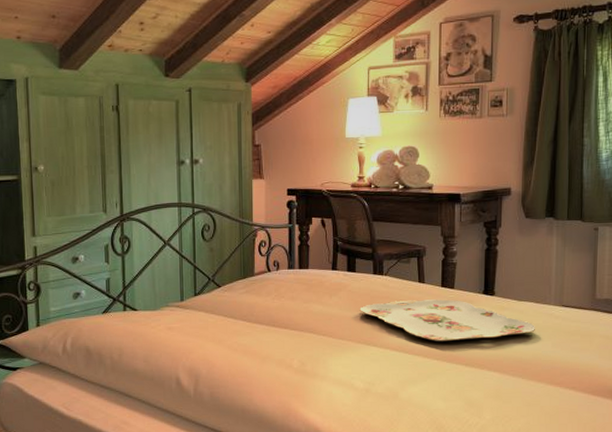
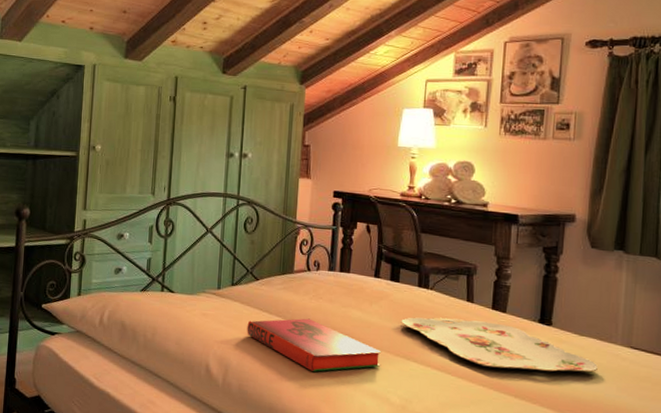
hardback book: none [213,318,344,370] -> present [247,318,382,372]

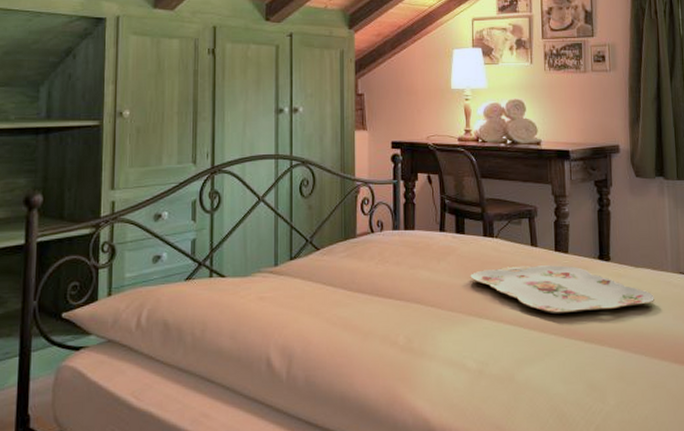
hardback book: present [247,318,382,372] -> none [310,286,454,348]

